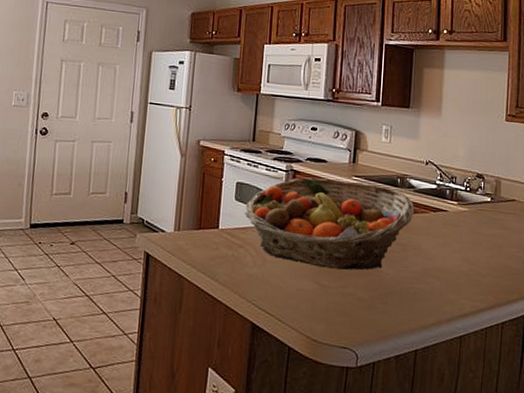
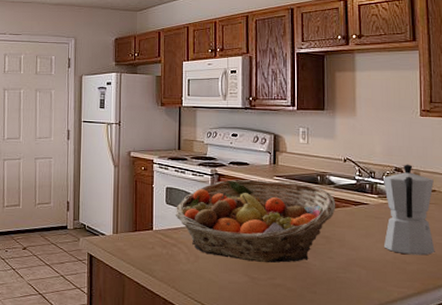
moka pot: none [459,170,514,268] -> present [383,164,435,256]

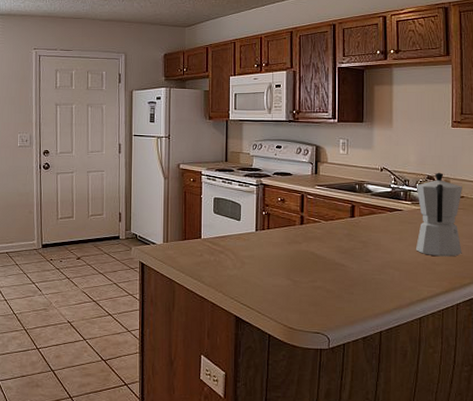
fruit basket: present [175,179,336,263] -> none [222,189,373,267]

